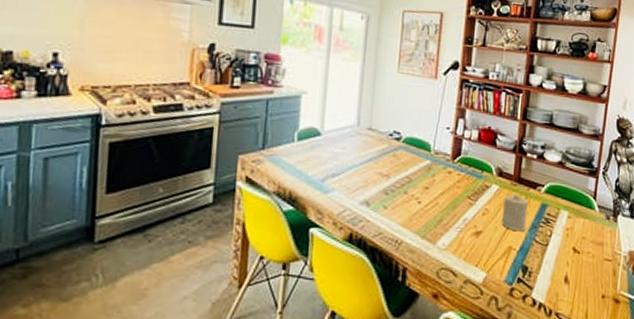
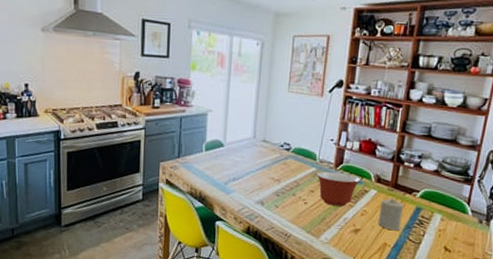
mixing bowl: none [431,164,481,205] -> present [316,171,361,206]

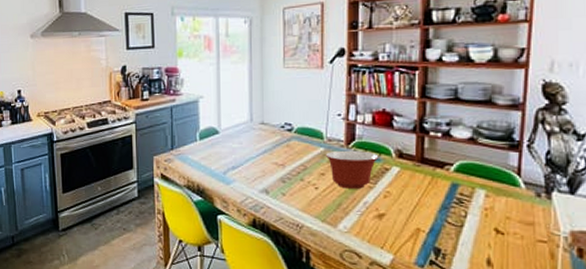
candle: present [378,197,404,231] -> none [405,173,436,213]

